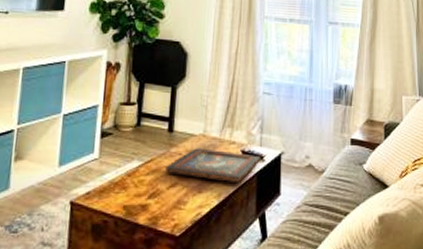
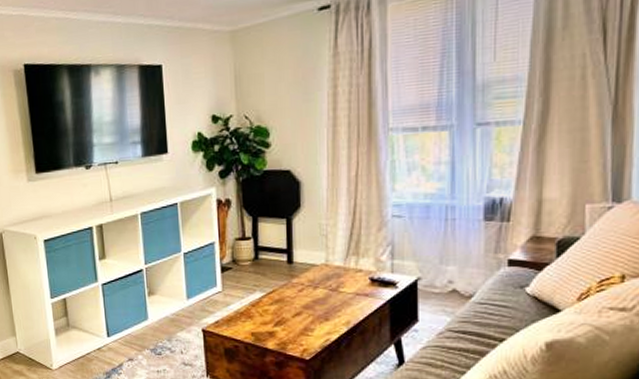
decorative tray: present [165,148,261,182] -> none [289,277,393,310]

